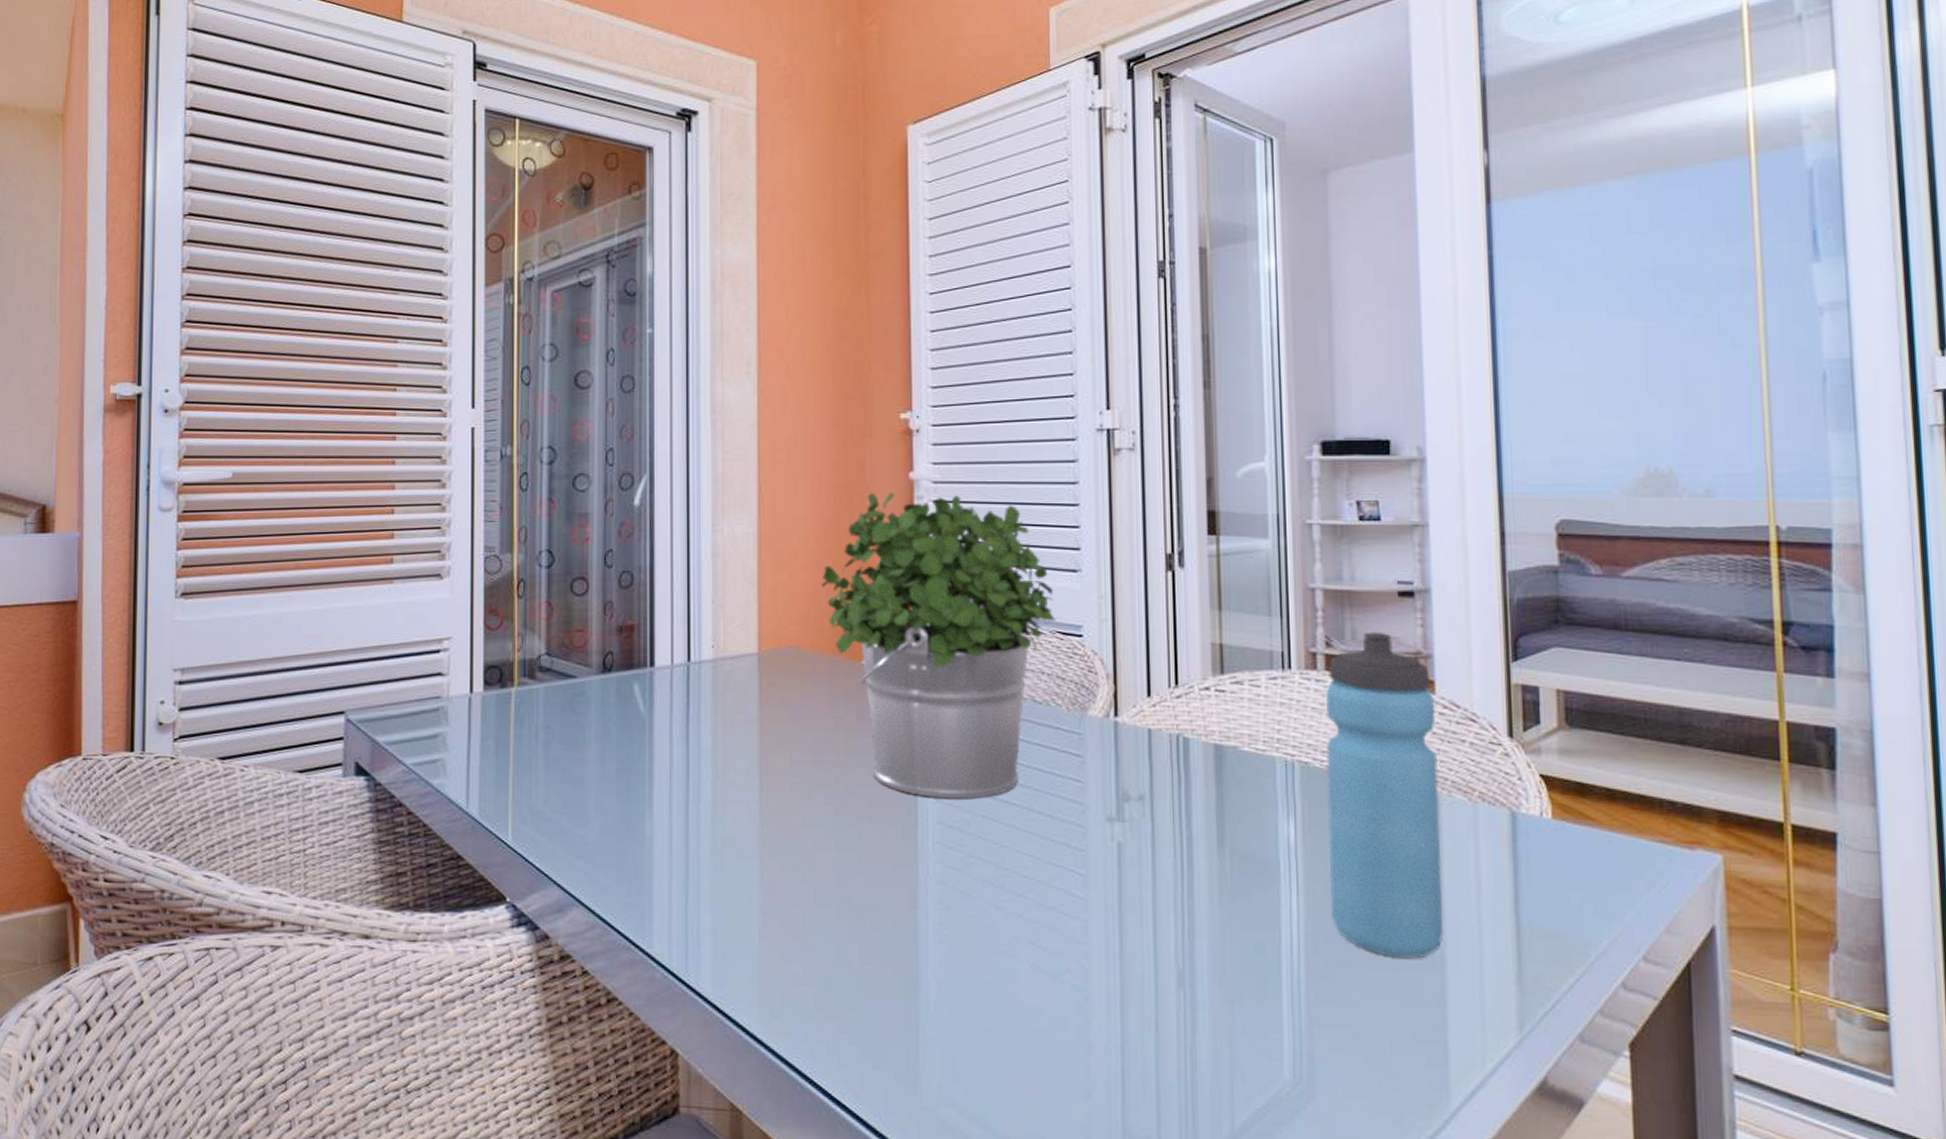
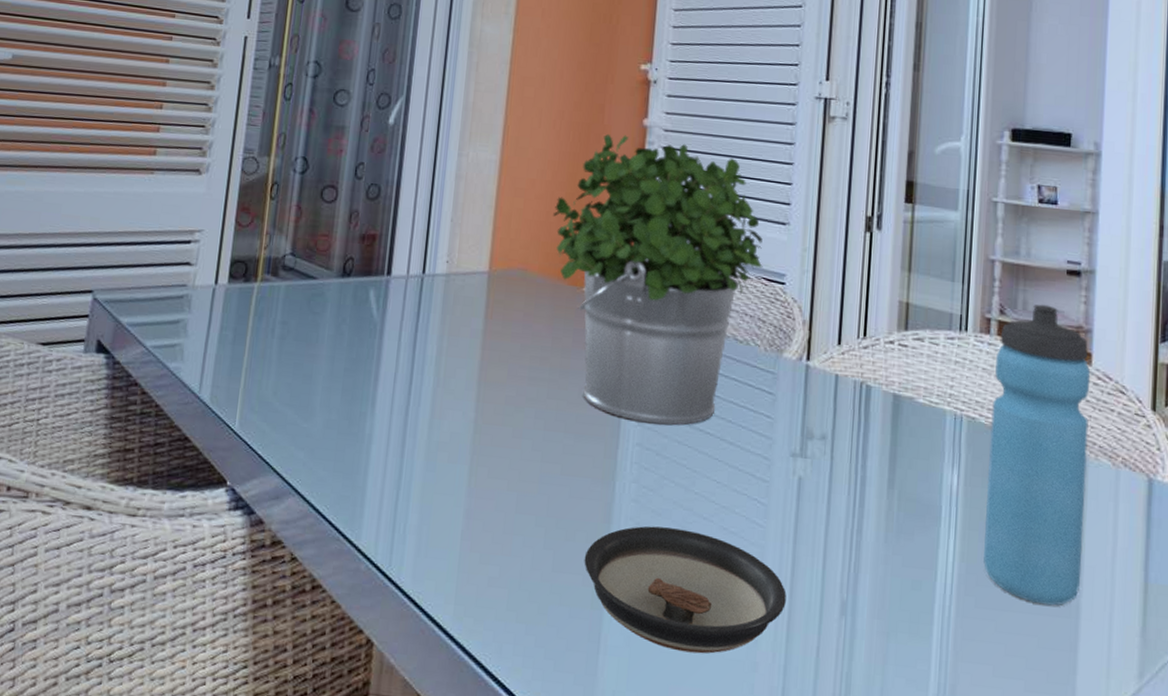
saucer: none [893,908,1117,1039] -> present [584,526,786,654]

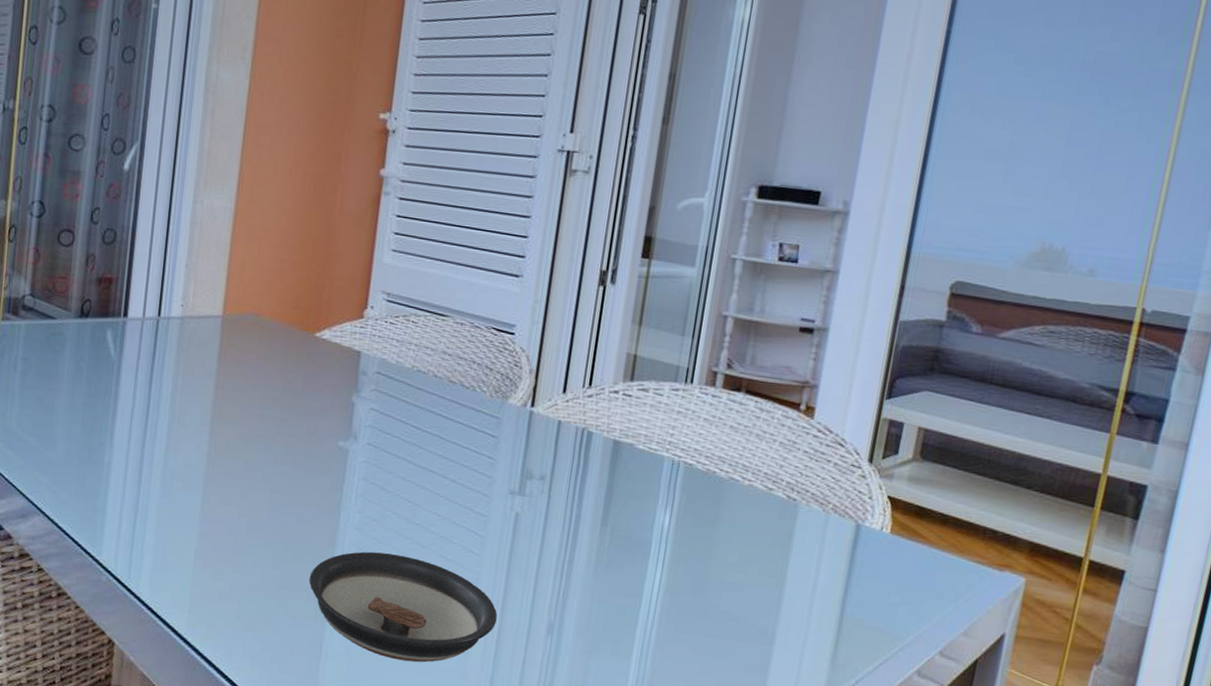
potted plant: present [553,133,763,425] -> none [286,183,495,463]
water bottle: present [984,304,1091,606] -> none [687,359,813,634]

